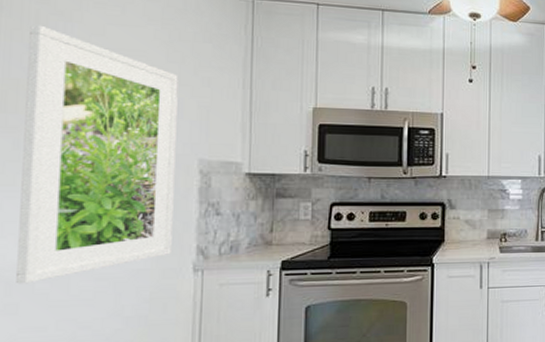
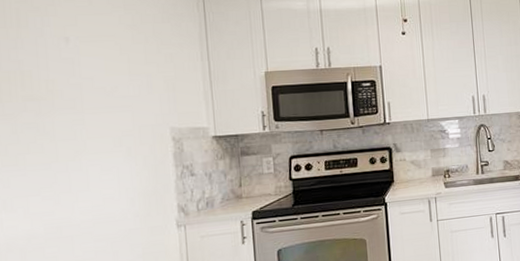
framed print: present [16,24,179,284] -> none [13,21,156,250]

